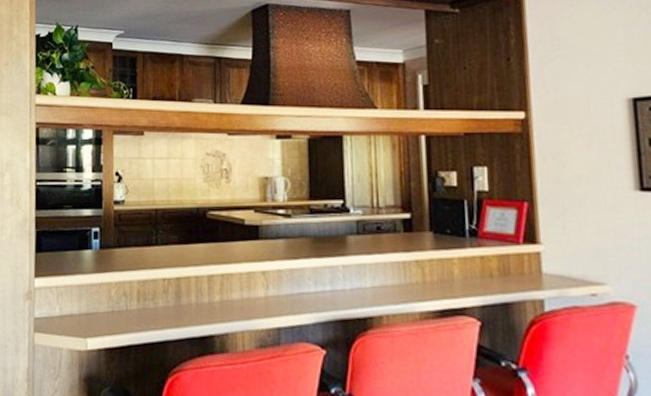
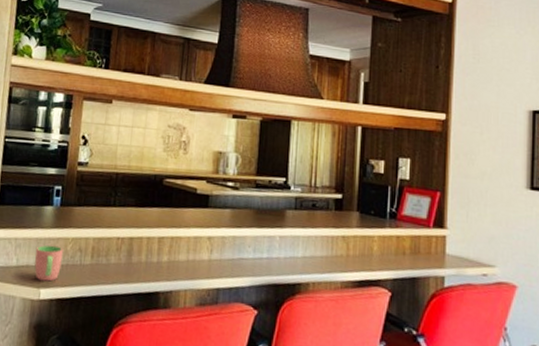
cup: none [78,291,107,330] -> present [34,245,64,282]

